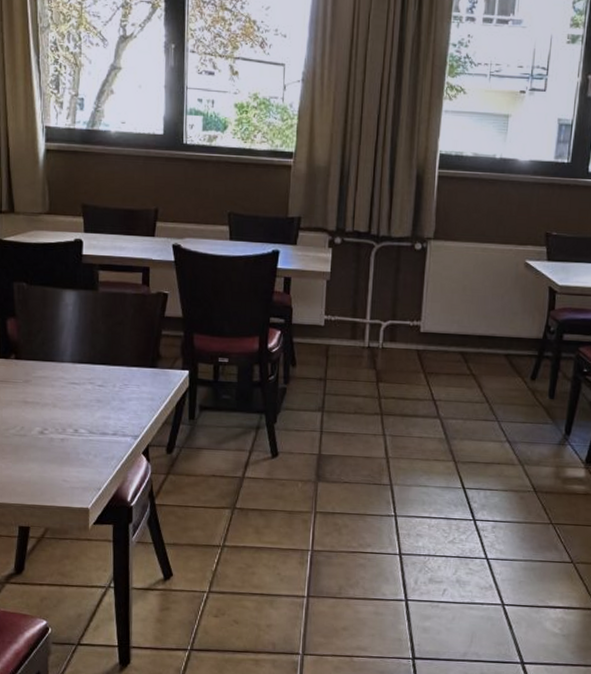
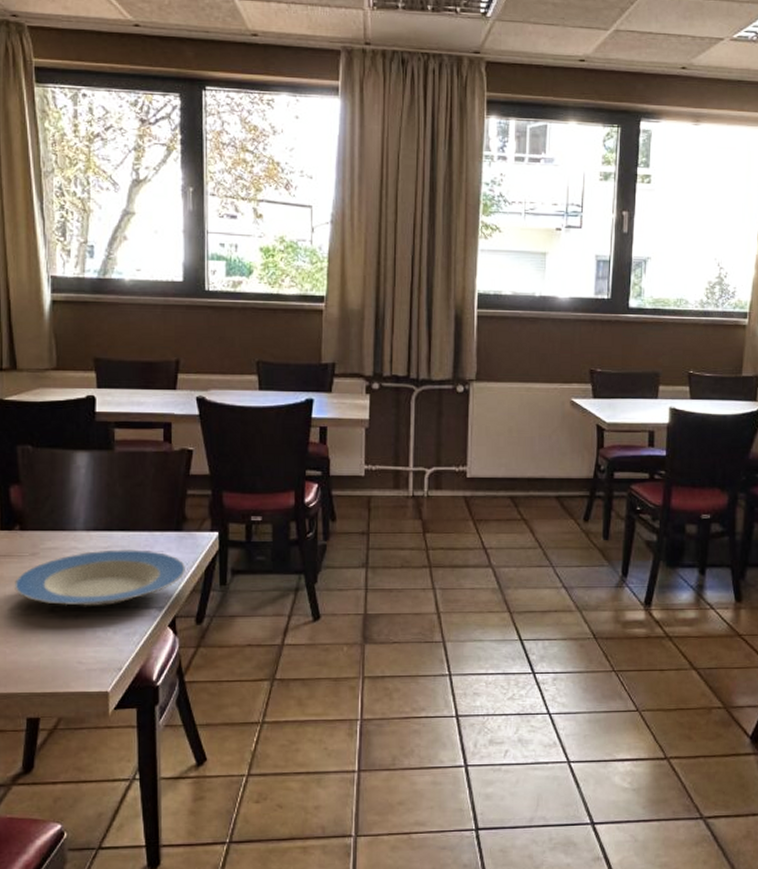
plate: none [10,381,160,432] -> present [15,549,187,607]

